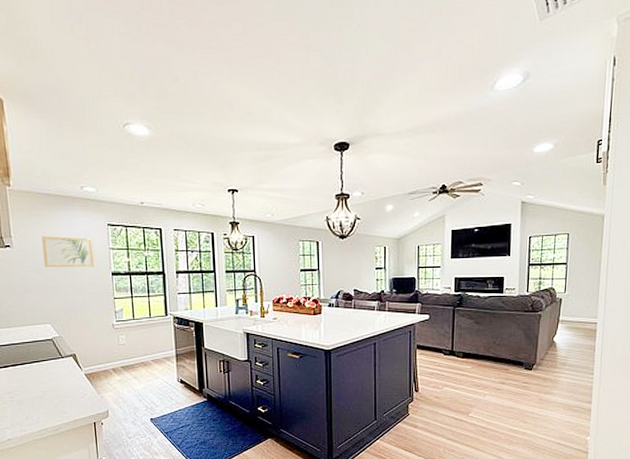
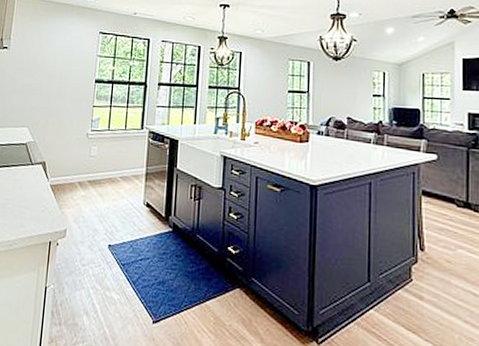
wall art: present [41,235,95,268] -> none [34,39,83,73]

